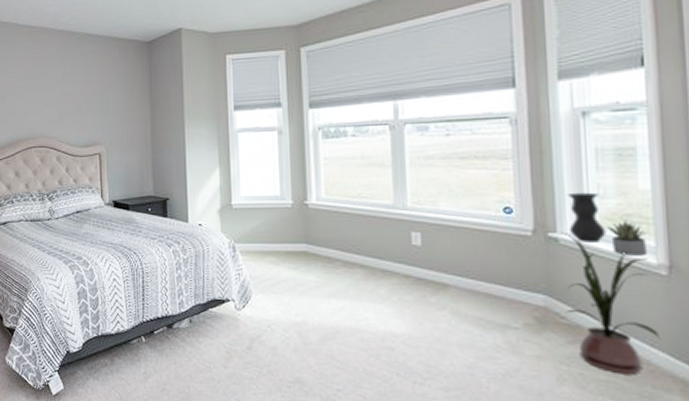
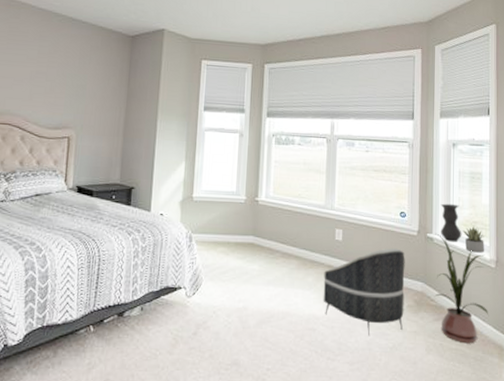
armchair: none [400,253,519,360] -> present [323,248,405,337]

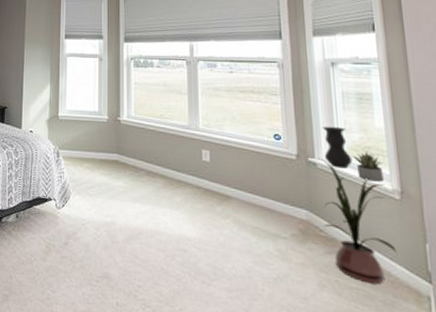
armchair: present [323,248,405,337] -> none [192,171,288,264]

